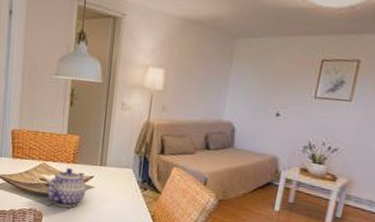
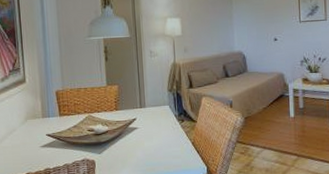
teapot: present [48,168,86,208] -> none [97,115,132,152]

